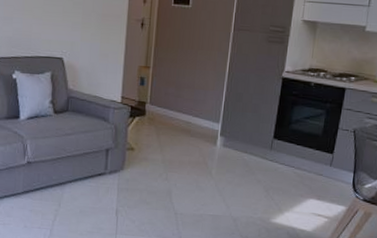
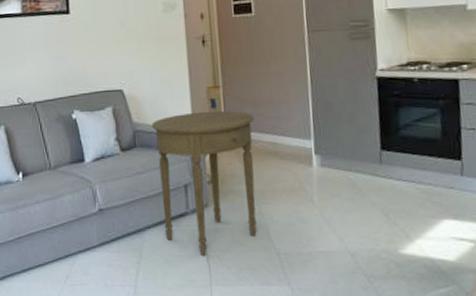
side table: none [83,87,176,209] -> present [151,110,258,255]

